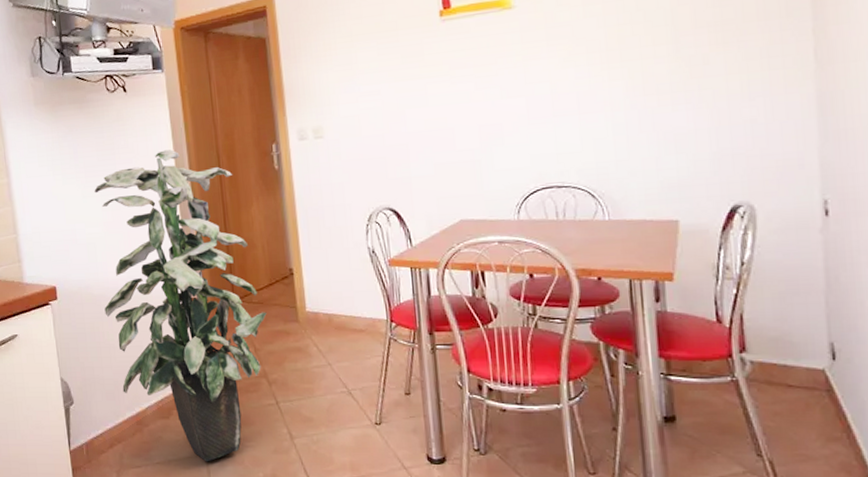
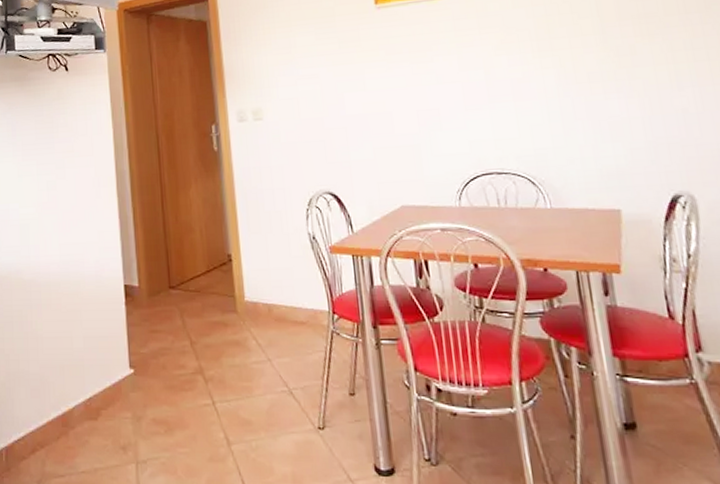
indoor plant: present [94,149,267,462] -> none [30,129,204,471]

